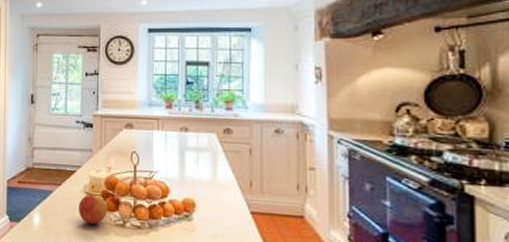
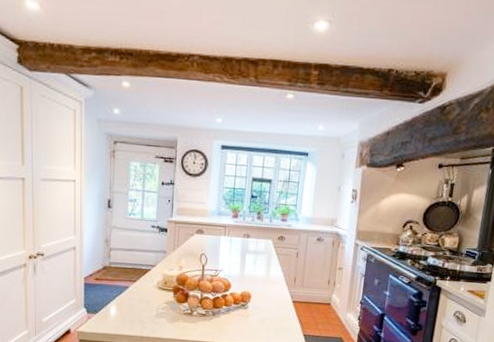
apple: present [78,193,108,225] -> none [151,288,178,314]

